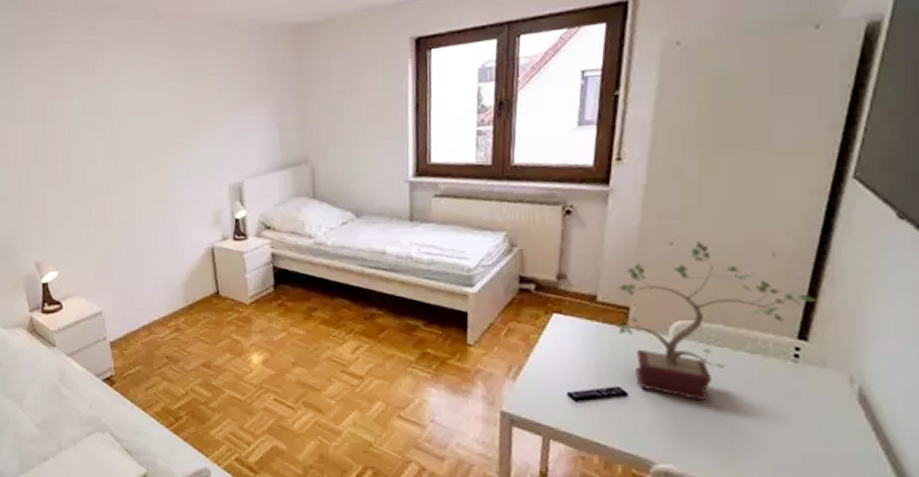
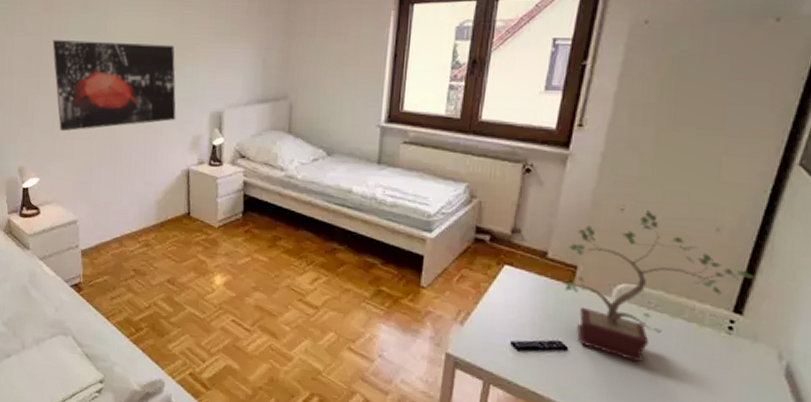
wall art: none [57,118,194,220] -> present [52,40,177,132]

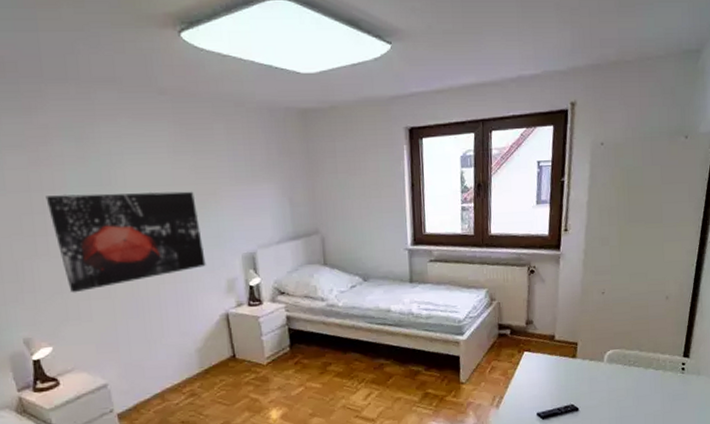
potted plant: present [563,210,755,362] -> none [569,291,694,408]

